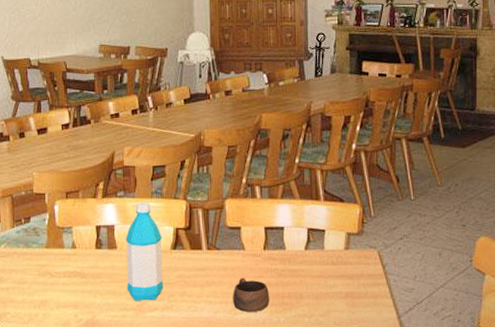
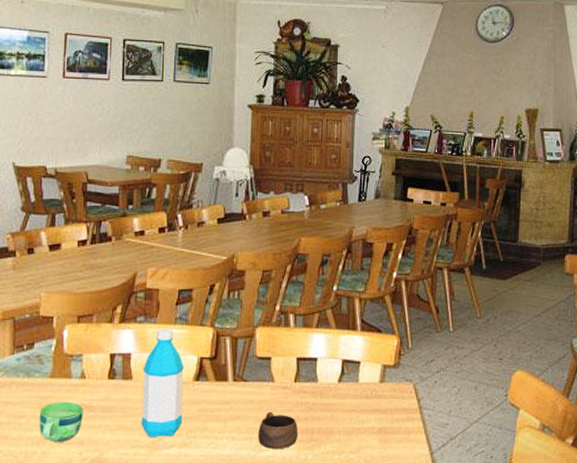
cup: none [38,269,76,305] -> present [38,402,83,442]

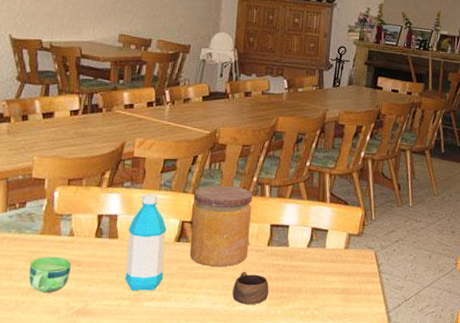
jar: none [210,316,276,408] -> present [189,185,253,267]

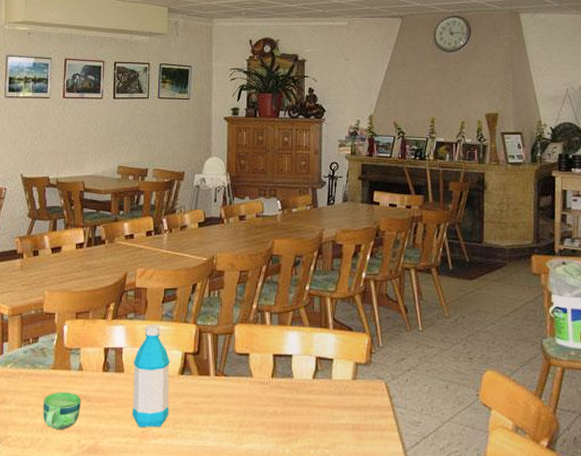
jar: present [189,185,253,267] -> none [193,314,254,401]
cup: present [232,271,269,304] -> none [239,405,276,442]

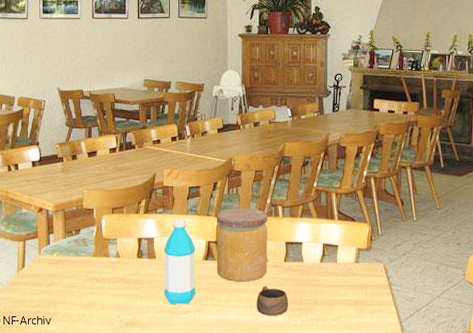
cup: present [42,392,81,429] -> none [86,275,119,307]
jar: none [193,314,254,401] -> present [216,208,268,282]
cup: none [239,405,276,442] -> present [256,285,289,316]

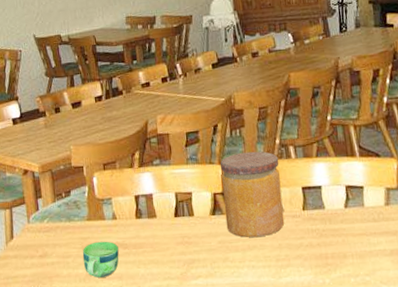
cup: none [86,275,119,307] -> present [82,241,119,278]
water bottle: present [163,218,196,304] -> none [164,168,206,269]
cup: present [256,285,289,316] -> none [275,239,314,275]

